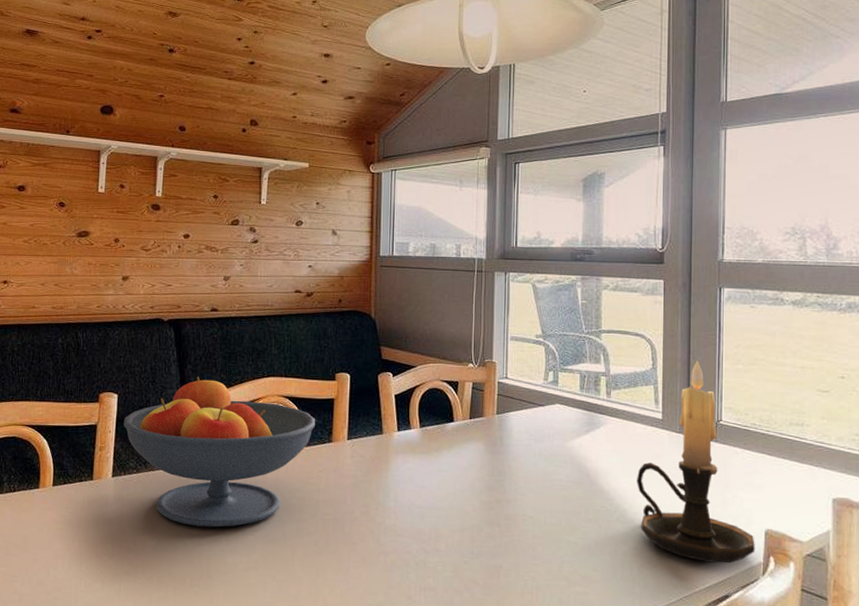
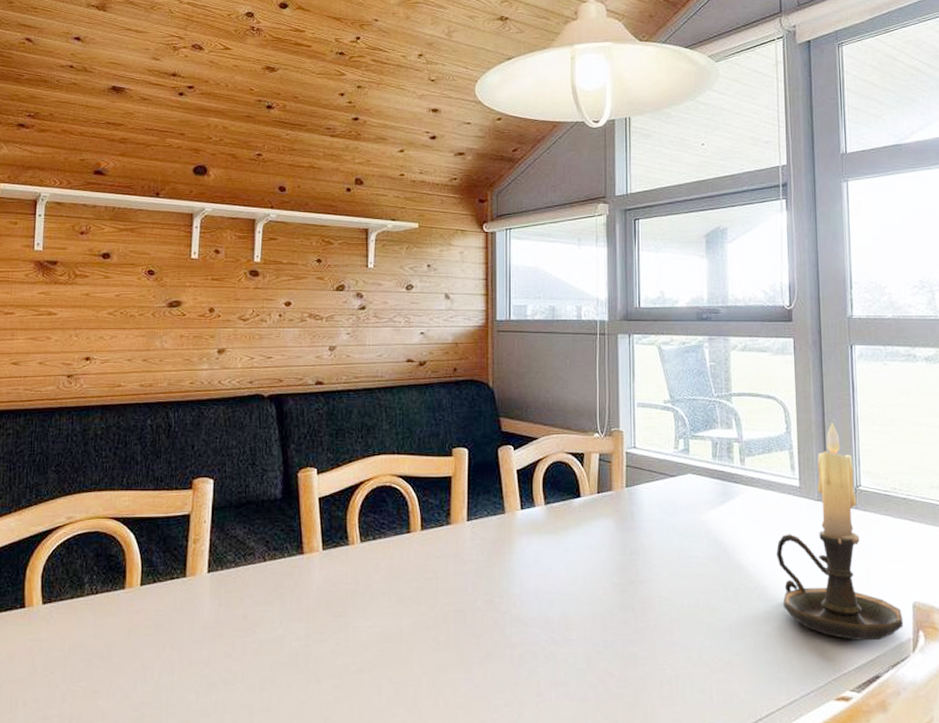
fruit bowl: present [123,377,316,528] -> none [220,457,432,625]

